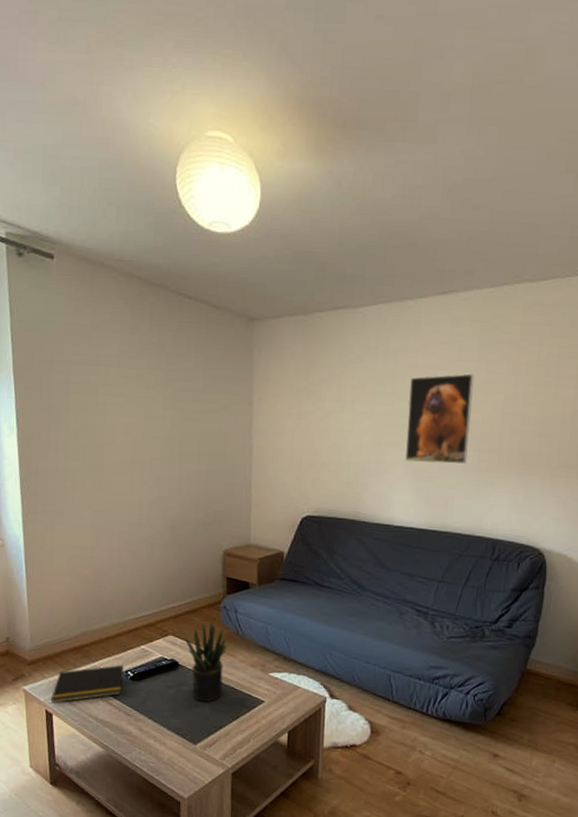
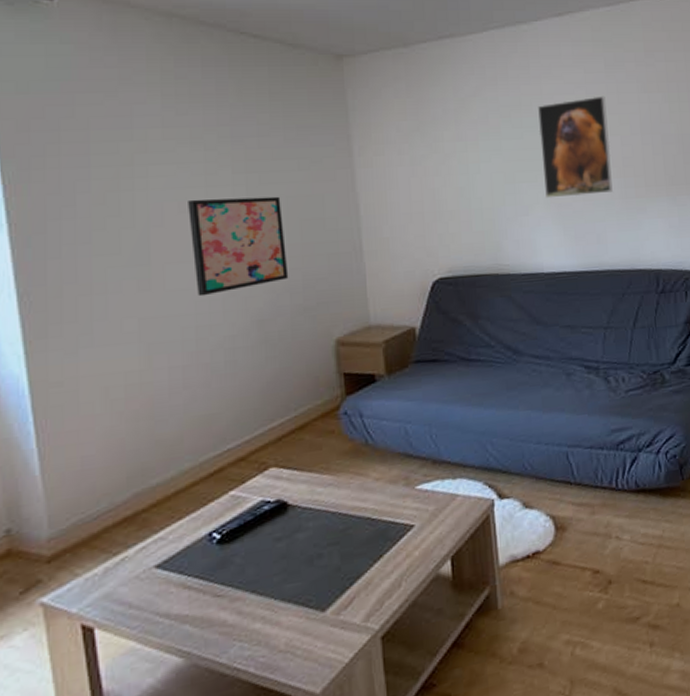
notepad: present [50,665,124,704] -> none [89,526,207,613]
wall art: none [131,426,196,501] -> present [188,196,289,297]
potted plant: present [183,621,227,702] -> none [291,435,355,549]

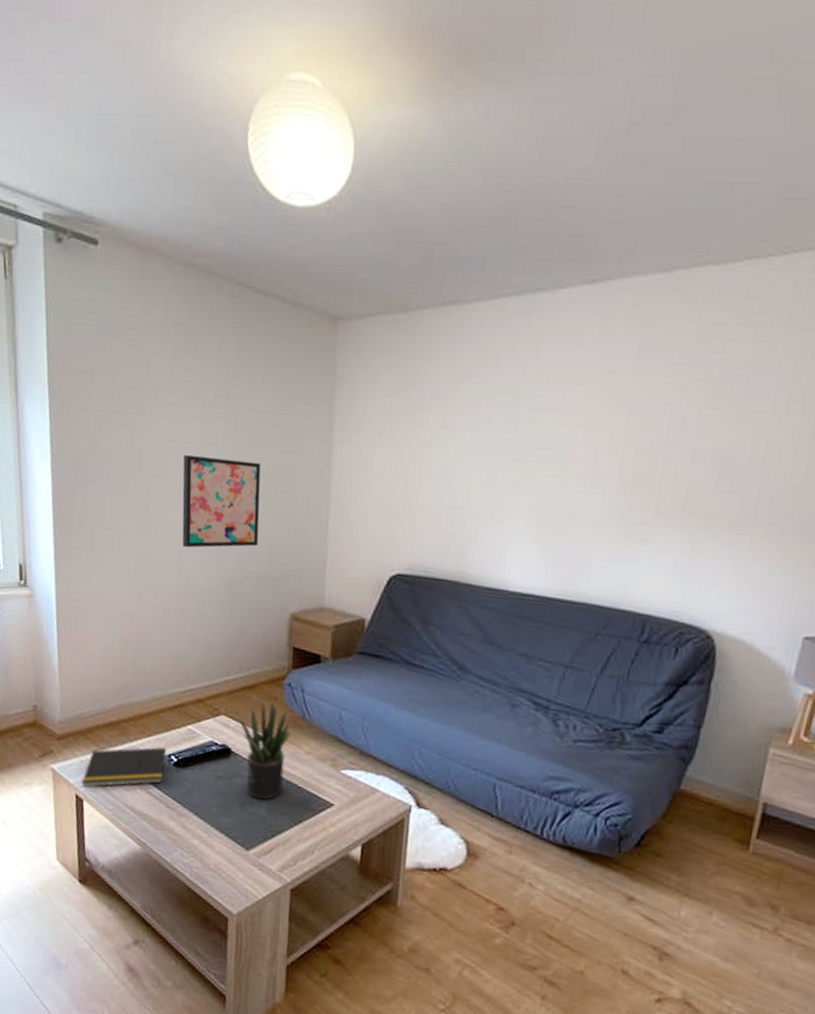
notepad: none [89,526,207,613] -> present [81,747,167,788]
potted plant: none [291,435,355,549] -> present [238,701,291,800]
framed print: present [538,96,613,199] -> none [528,391,629,513]

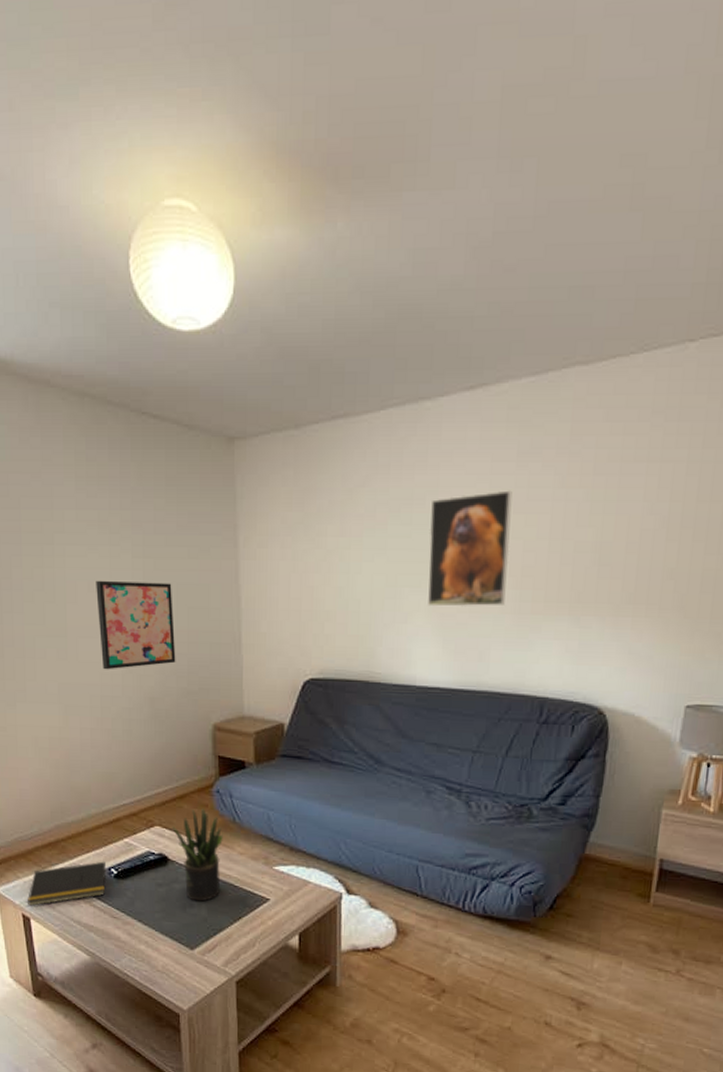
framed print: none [528,391,629,513] -> present [428,490,512,607]

